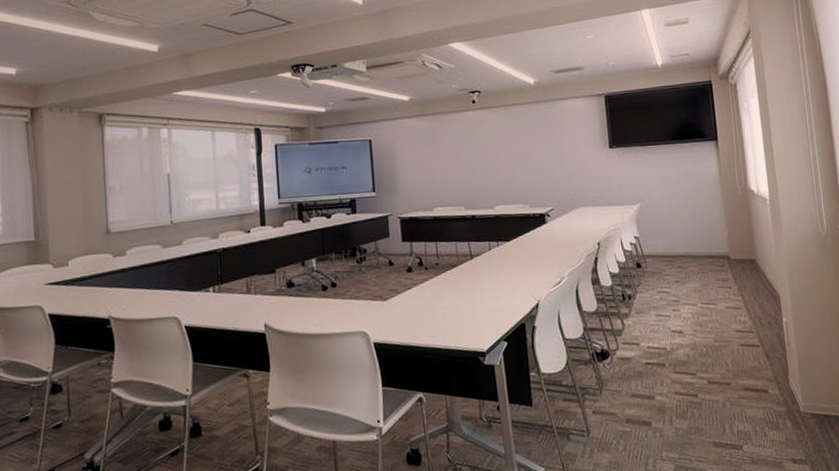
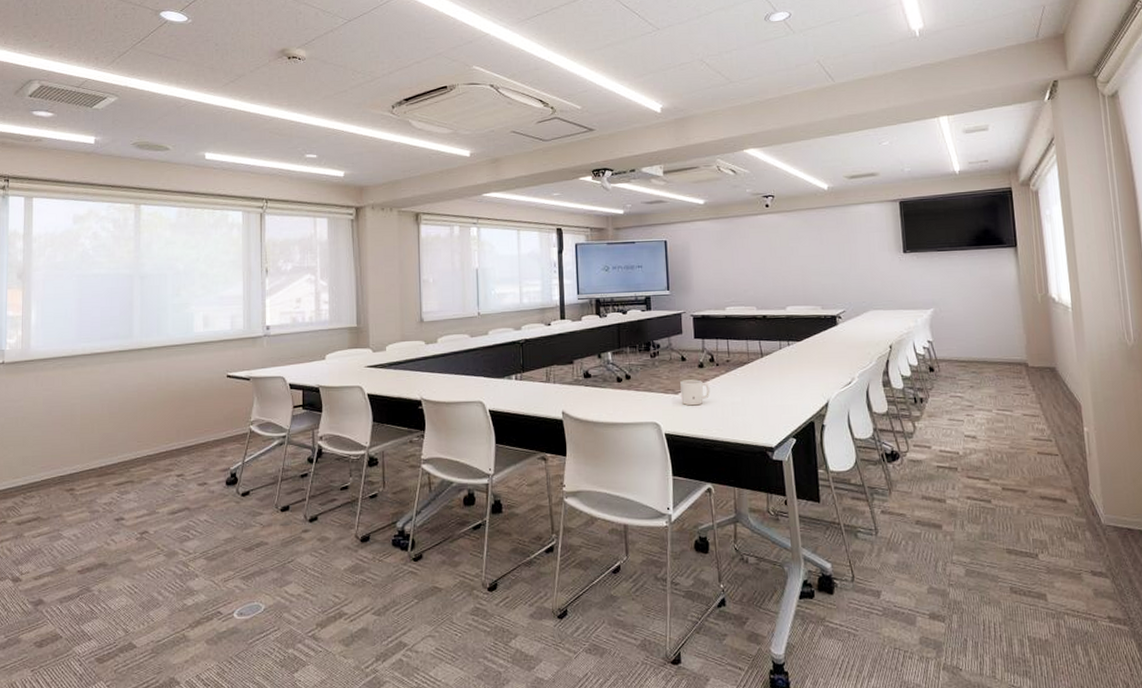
mug: none [388,284,420,313] -> present [680,379,711,406]

